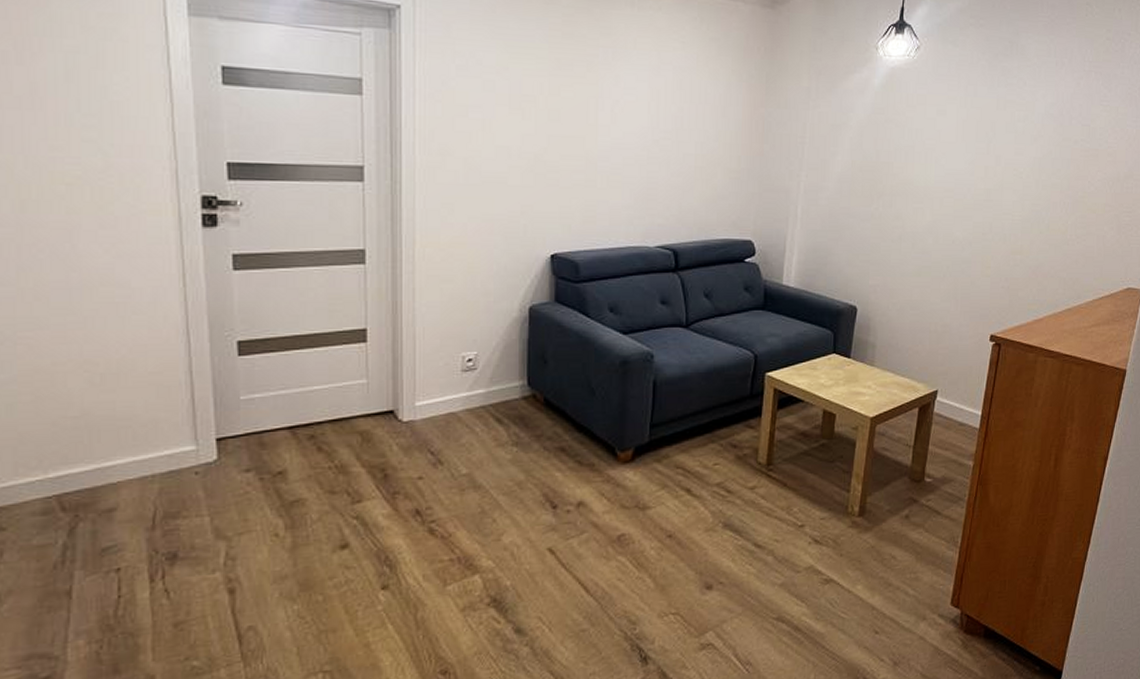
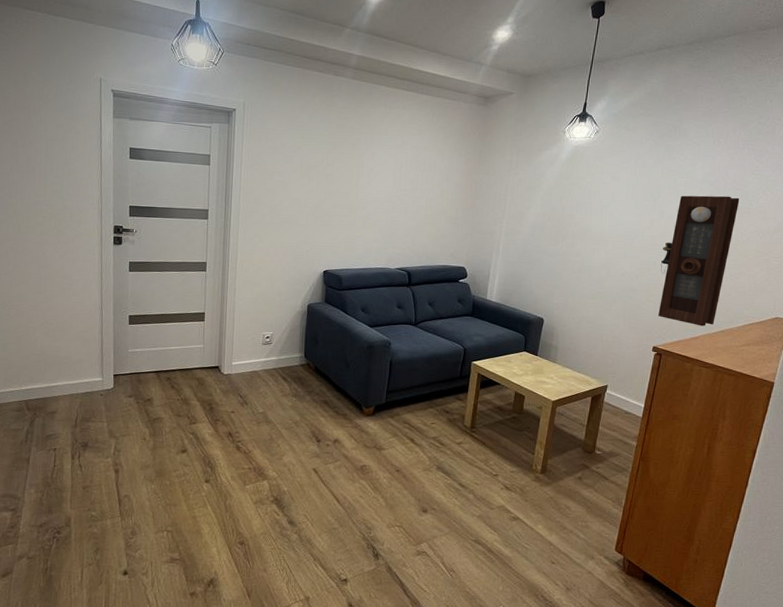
pendulum clock: none [996,134,1087,305] -> present [658,195,740,327]

